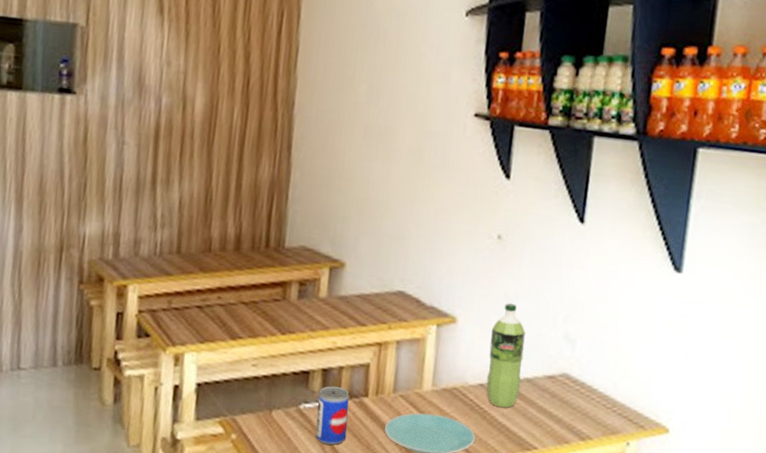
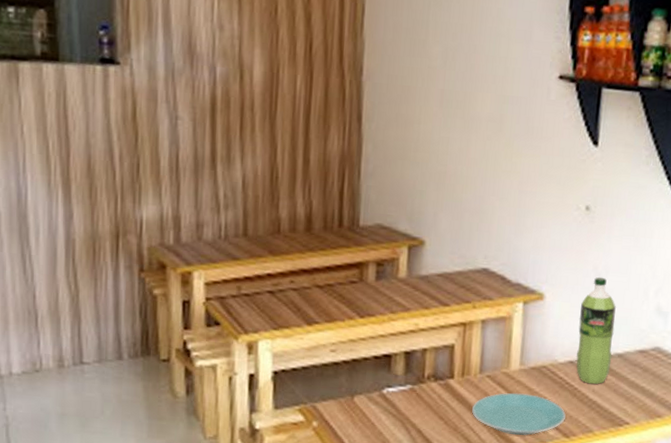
beer can: present [315,386,350,446] -> none [400,369,434,429]

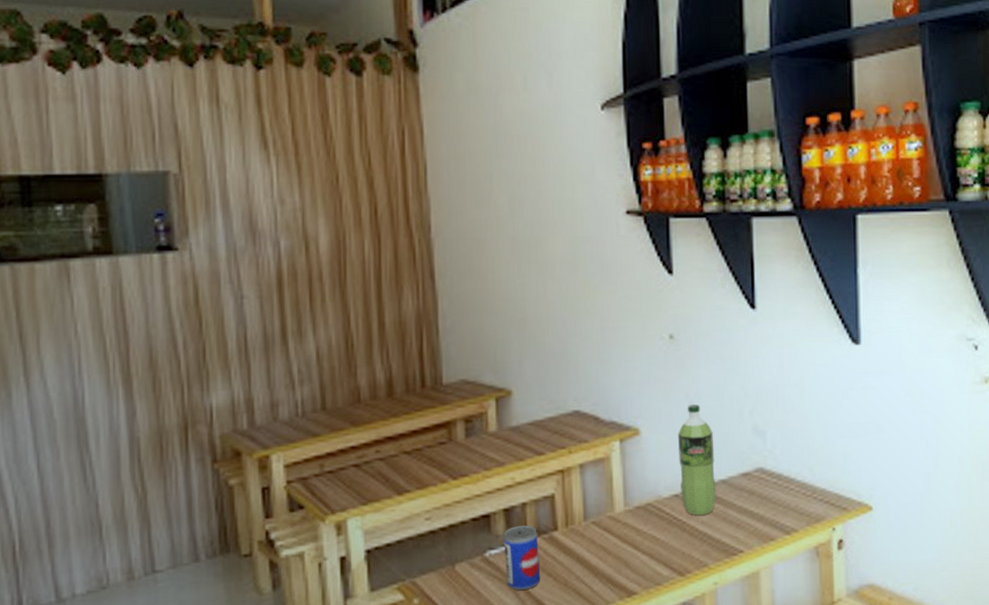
beer can: none [400,369,434,429] -> present [503,525,541,591]
plate: present [471,393,566,435] -> none [580,535,678,581]

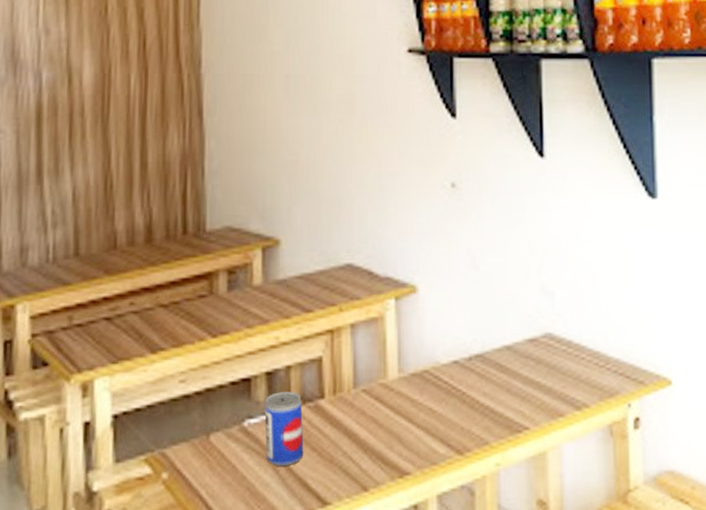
pop: present [678,404,717,516] -> none [459,259,500,386]

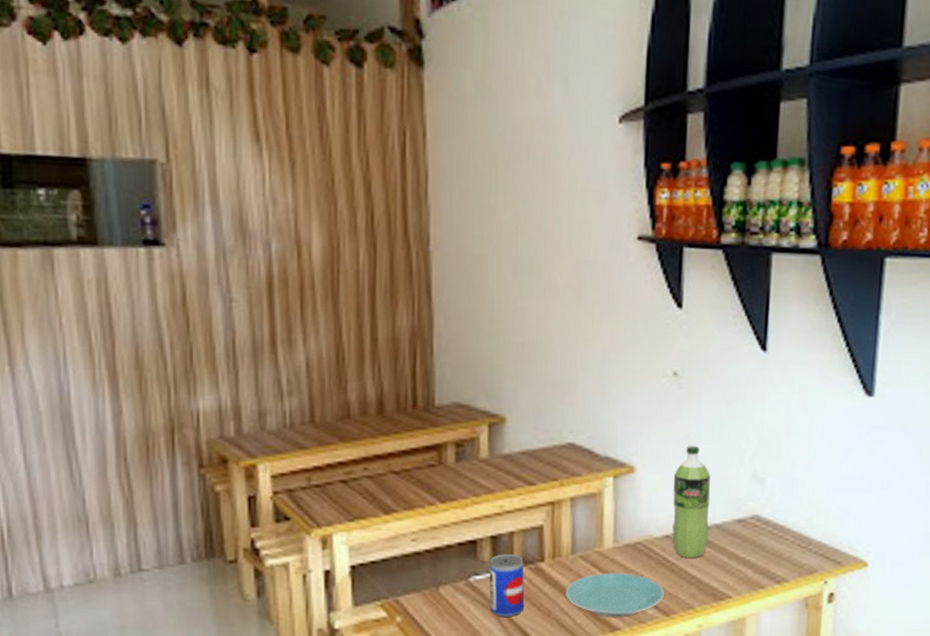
plate: none [348,406,456,459] -> present [565,572,664,616]
pop: none [459,259,500,386] -> present [672,445,711,559]

